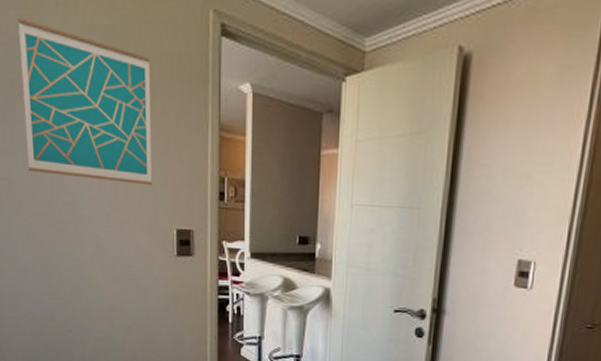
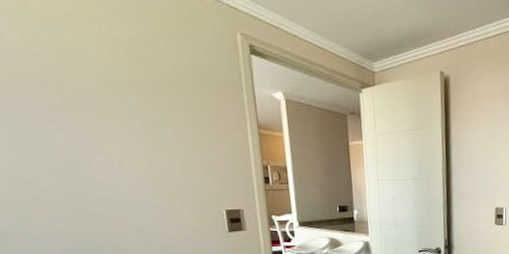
wall art: present [18,18,152,186] -> none [15,25,195,176]

